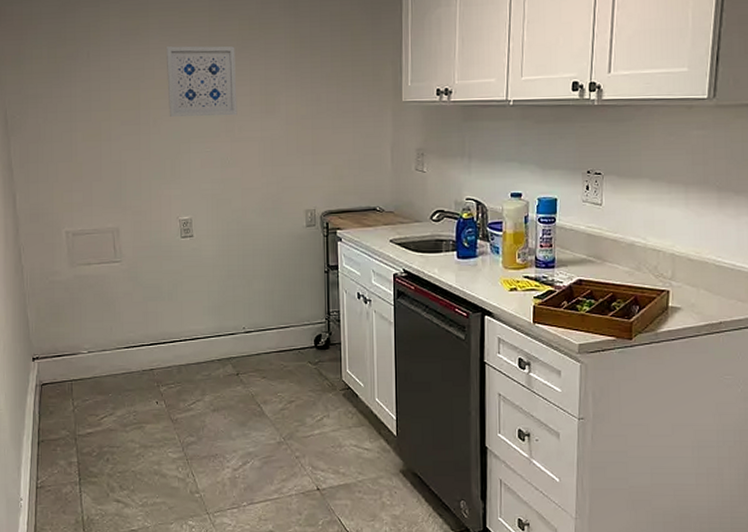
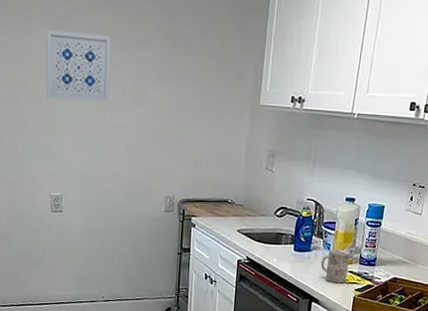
mug: none [490,252,523,291] -> present [320,248,350,283]

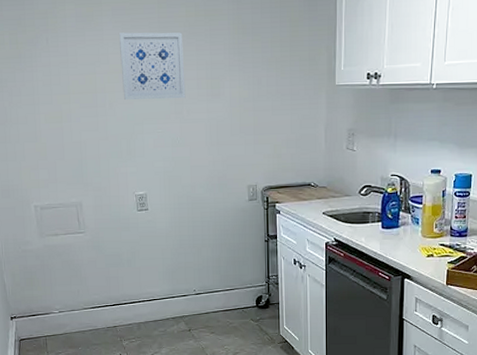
mug: present [320,248,350,283] -> none [410,222,440,257]

